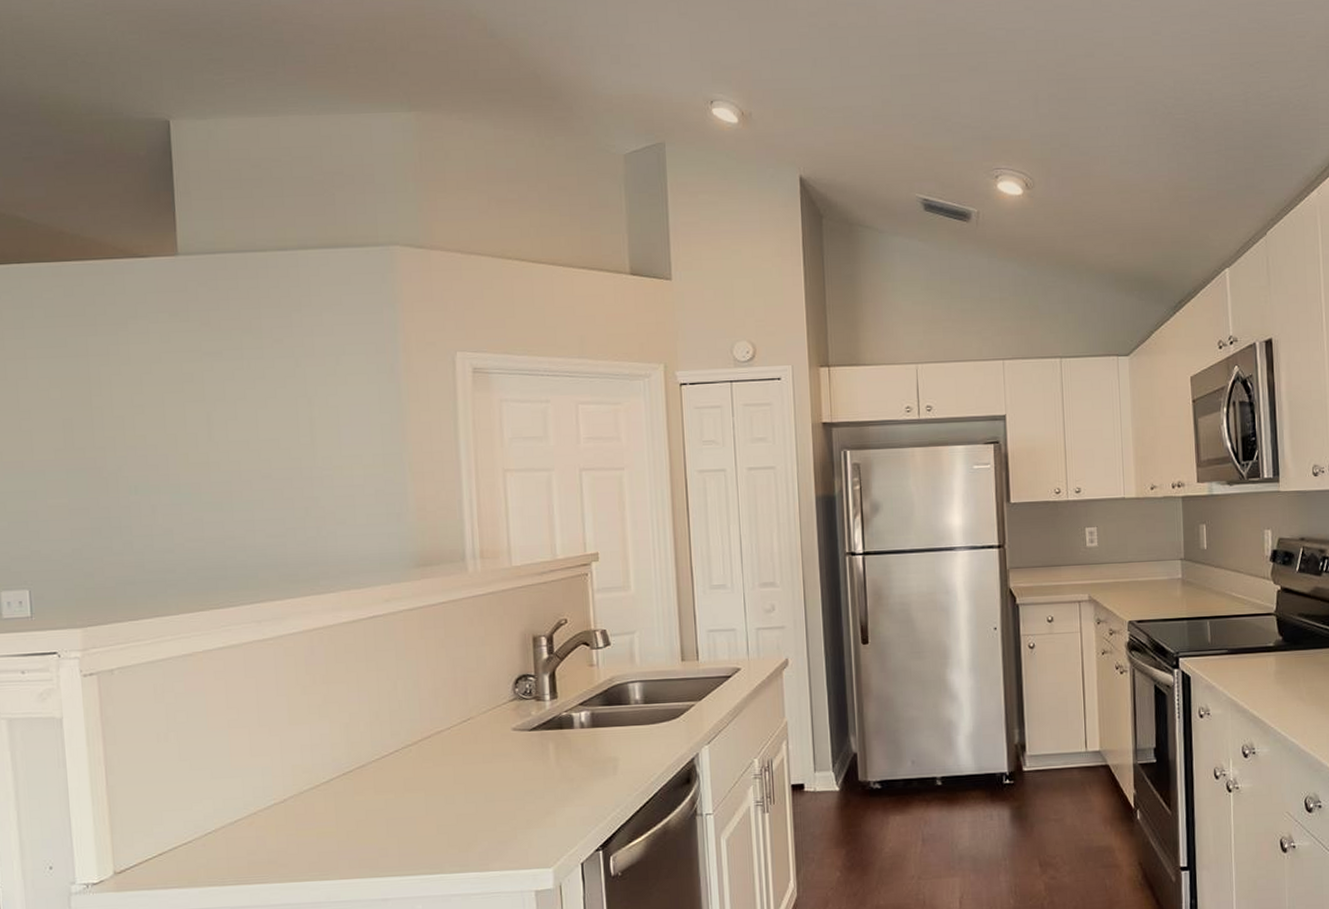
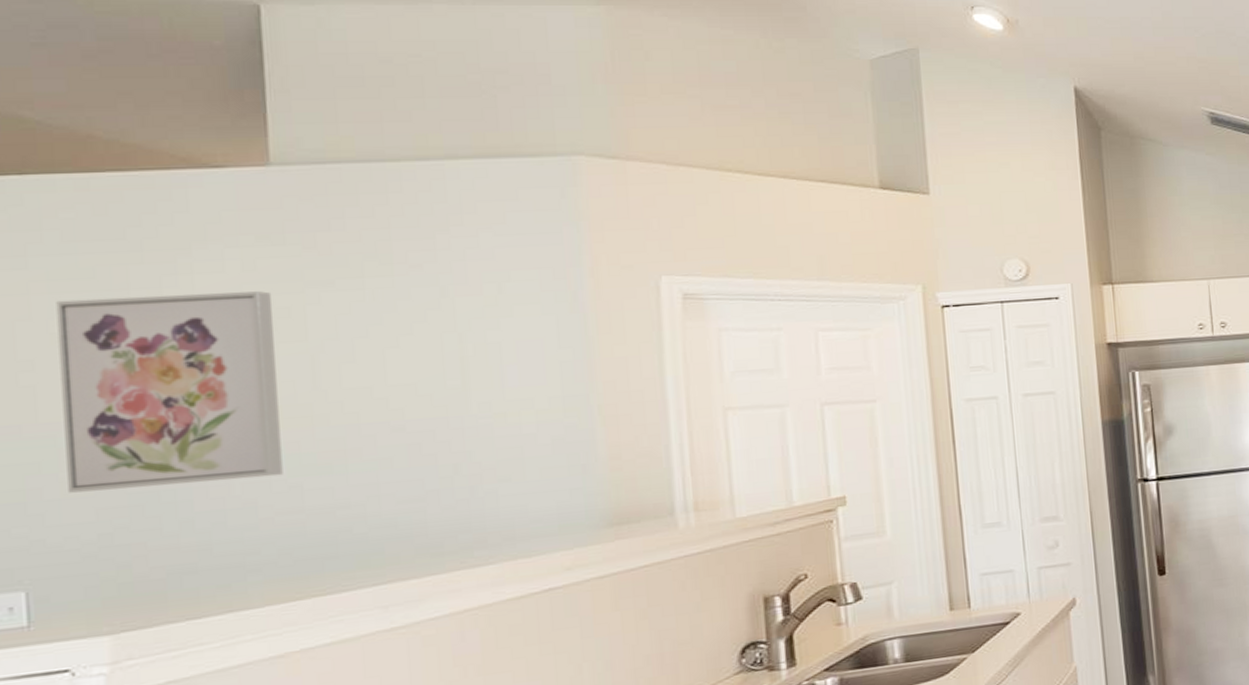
wall art: none [43,359,190,516] -> present [56,291,283,493]

